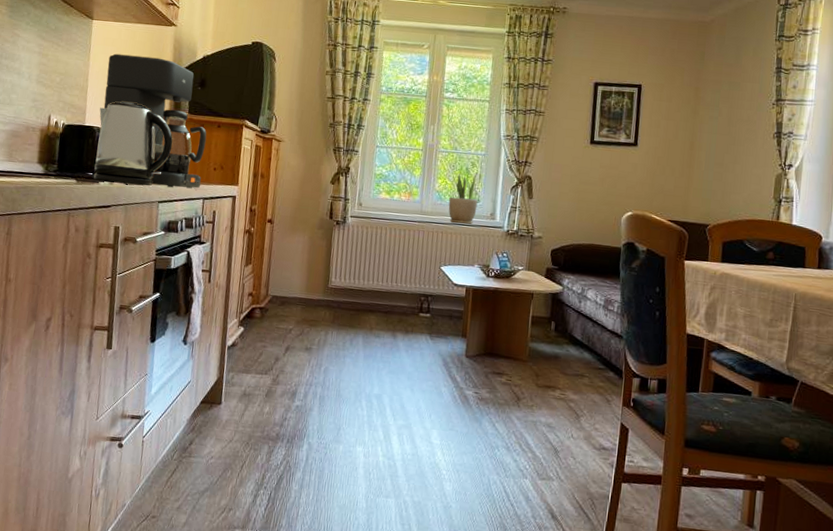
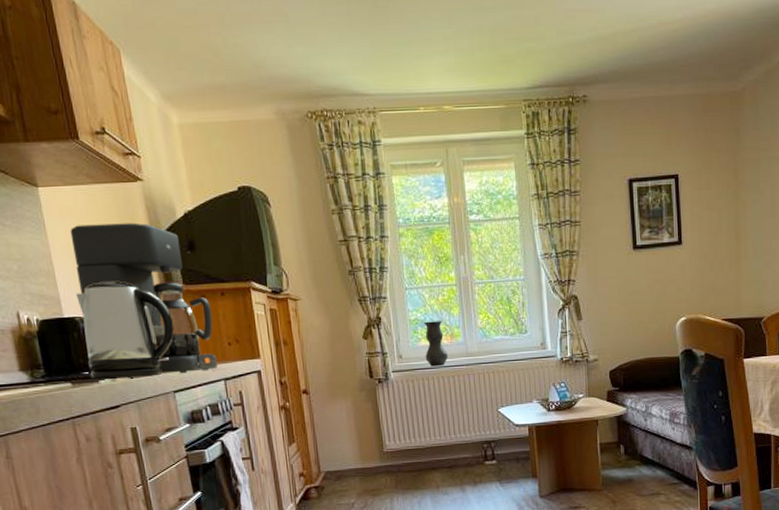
vase: none [382,177,404,219] -> present [423,321,448,367]
potted plant: present [448,172,478,225] -> none [494,300,526,361]

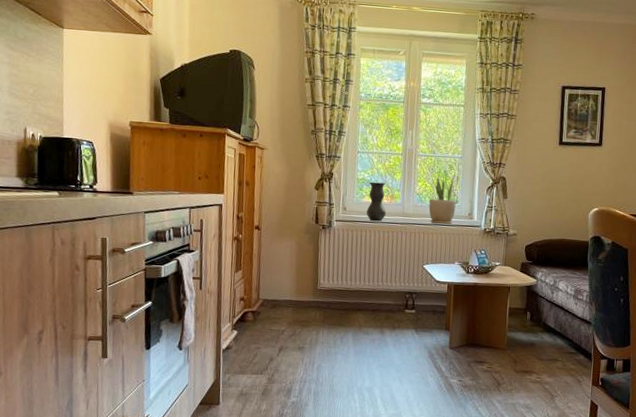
coffee maker: present [70,222,217,374] -> none [81,63,190,199]
kettle: present [76,282,175,381] -> none [75,112,156,197]
potted plant: none [494,300,526,361] -> present [428,174,456,225]

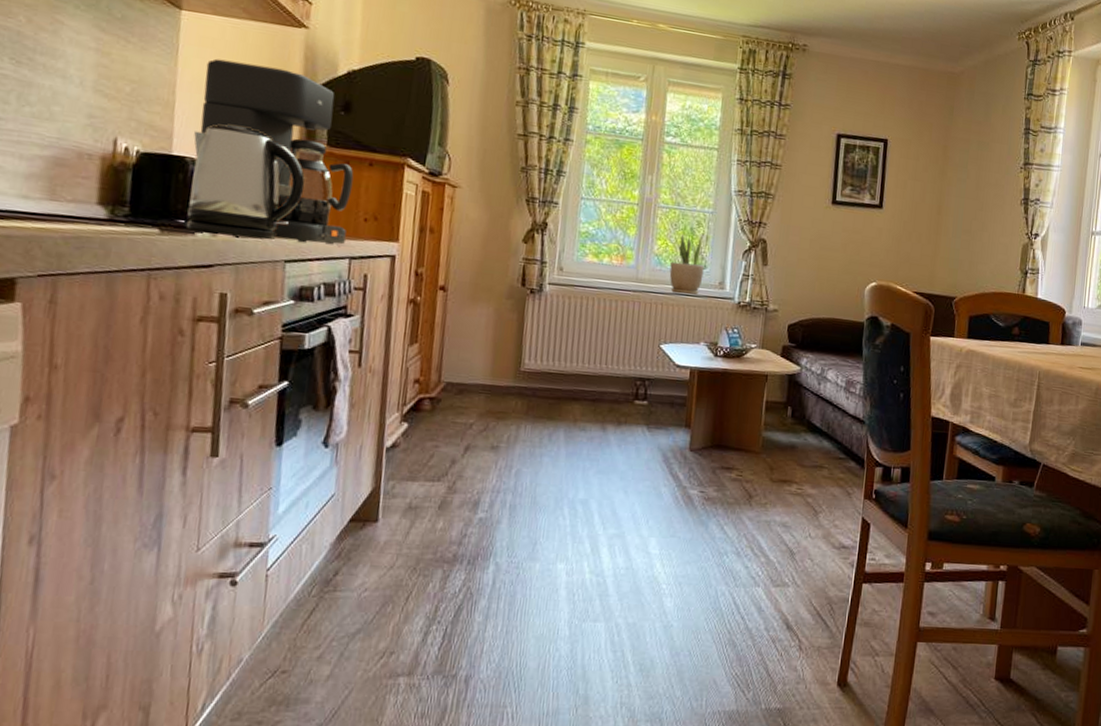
kettle: none [75,112,156,197] -> present [185,124,305,241]
coffee maker: none [81,63,190,199] -> present [200,58,354,245]
vase: present [366,182,386,222] -> none [589,236,616,288]

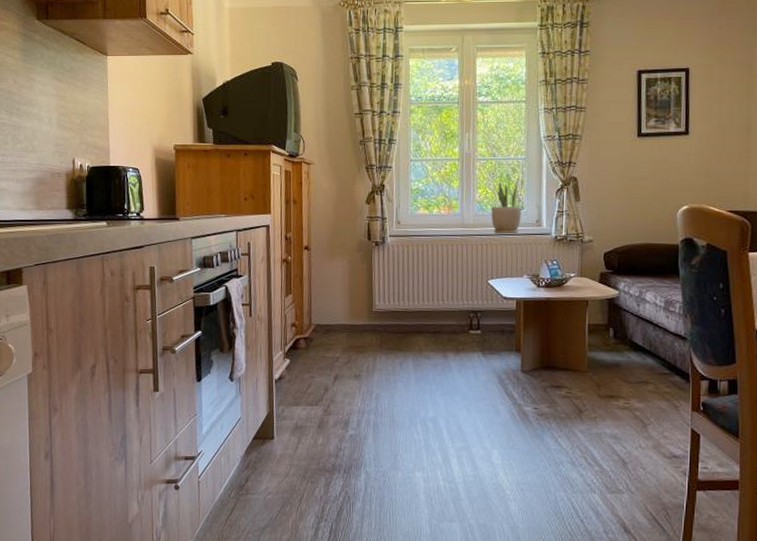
kettle: present [185,124,305,241] -> none [123,138,200,223]
coffee maker: present [200,58,354,245] -> none [126,89,234,222]

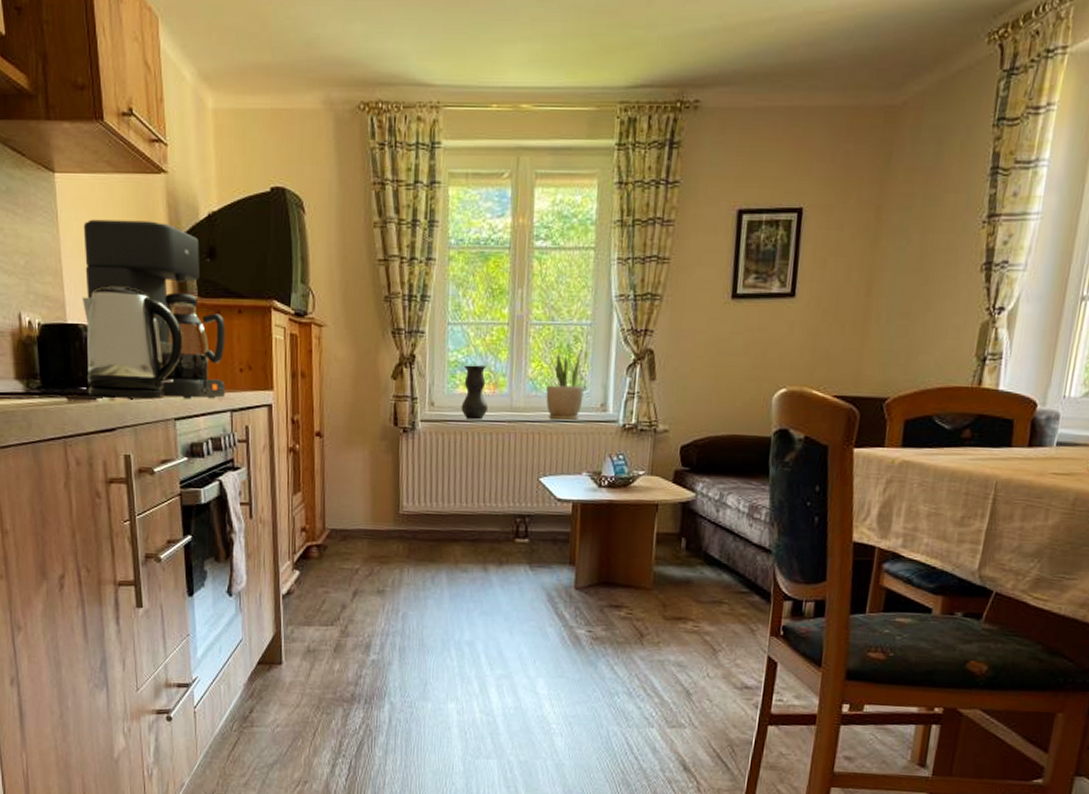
kettle: none [123,138,200,223] -> present [83,287,183,400]
coffee maker: none [126,89,234,222] -> present [83,219,226,400]
vase: none [422,192,444,235] -> present [461,365,488,420]

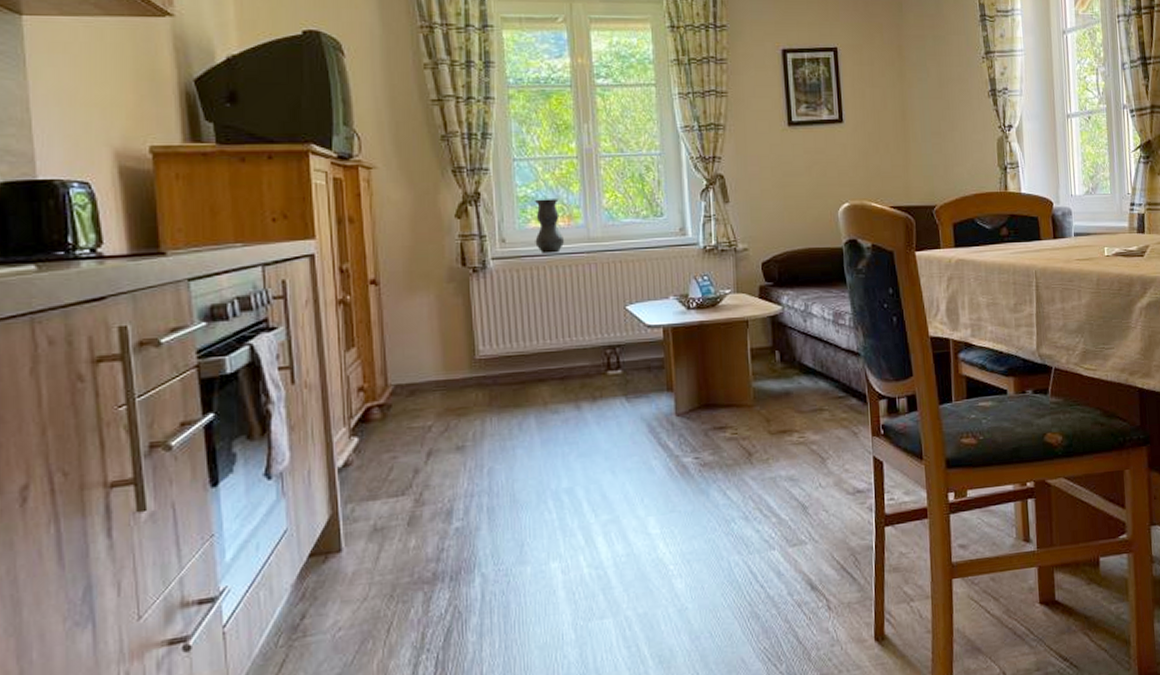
coffee maker: present [83,219,226,400] -> none [61,64,254,256]
kettle: present [83,287,183,400] -> none [60,137,198,263]
potted plant: present [546,349,584,421] -> none [623,178,661,248]

